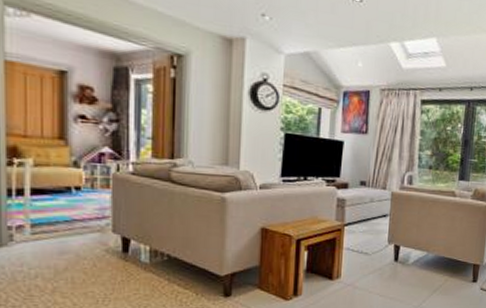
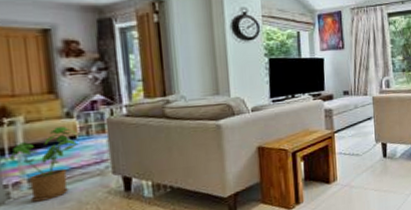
house plant: none [17,175,83,249] -> present [10,126,79,202]

